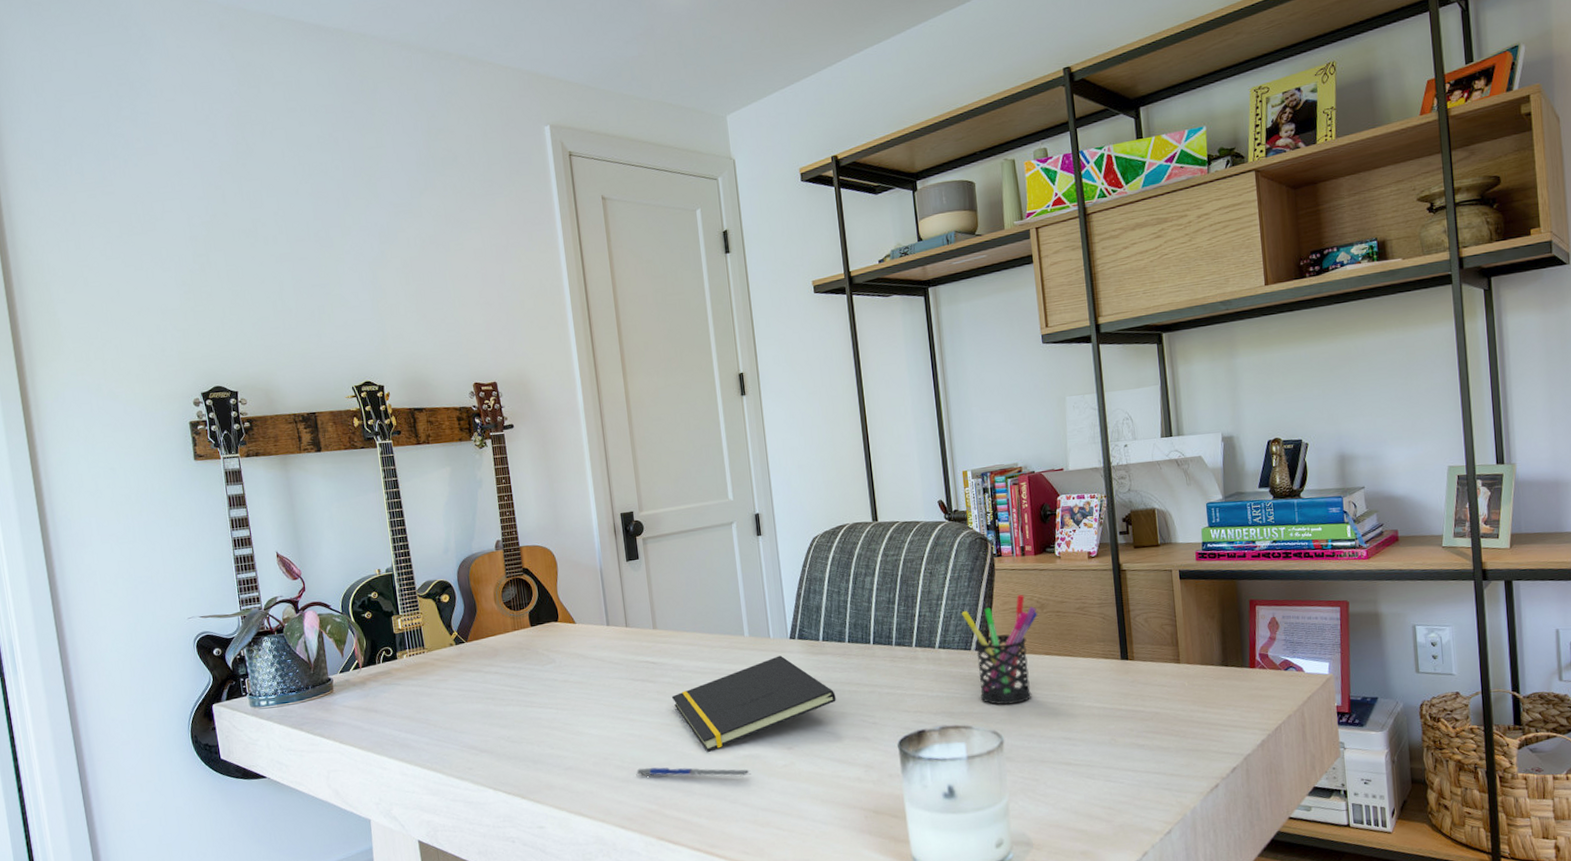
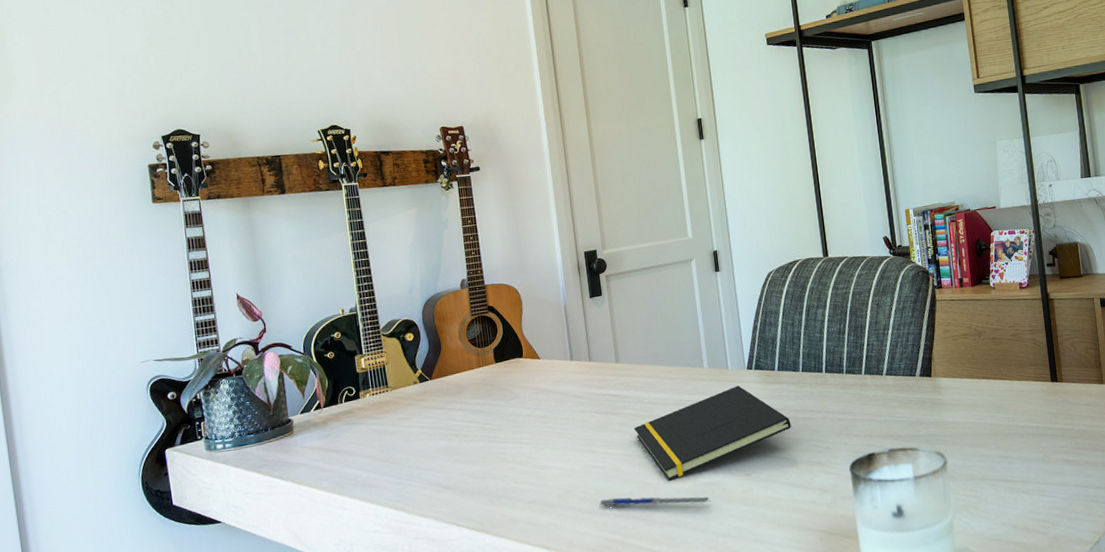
pen holder: present [962,595,1038,705] -> none [907,323,976,427]

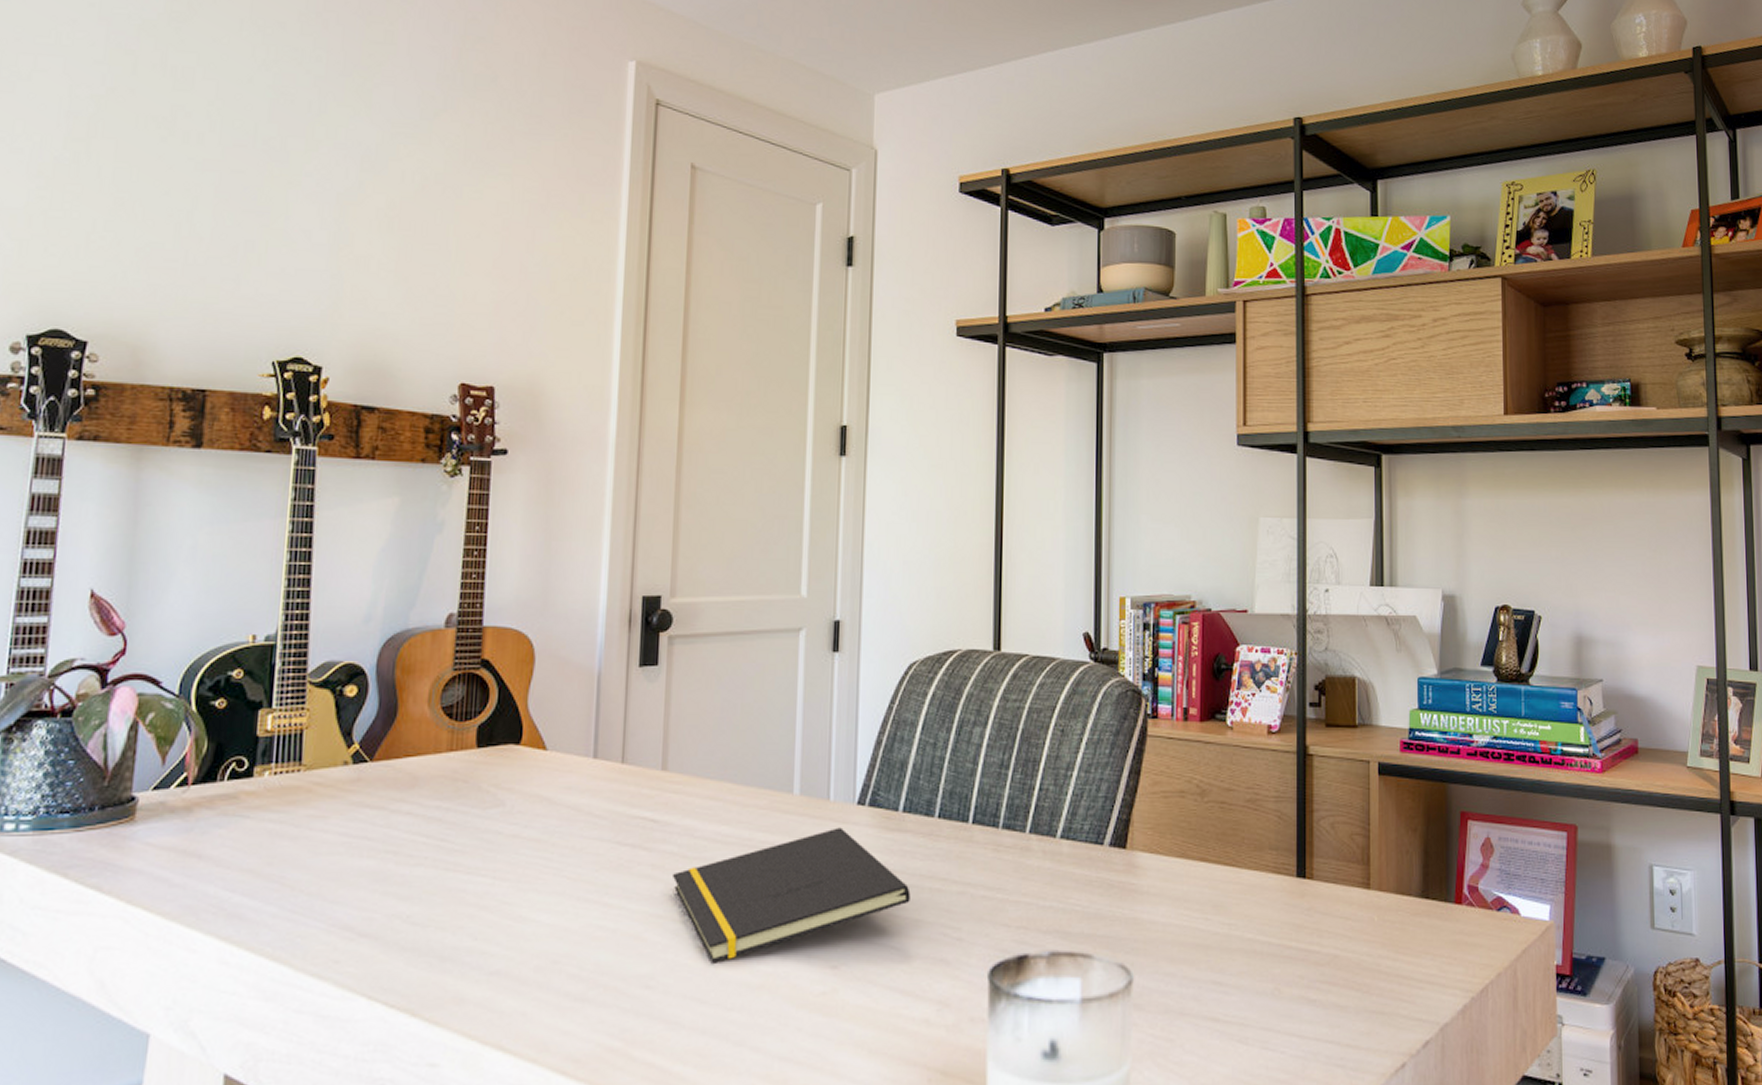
pen: present [599,496,711,507] -> none [598,980,772,1007]

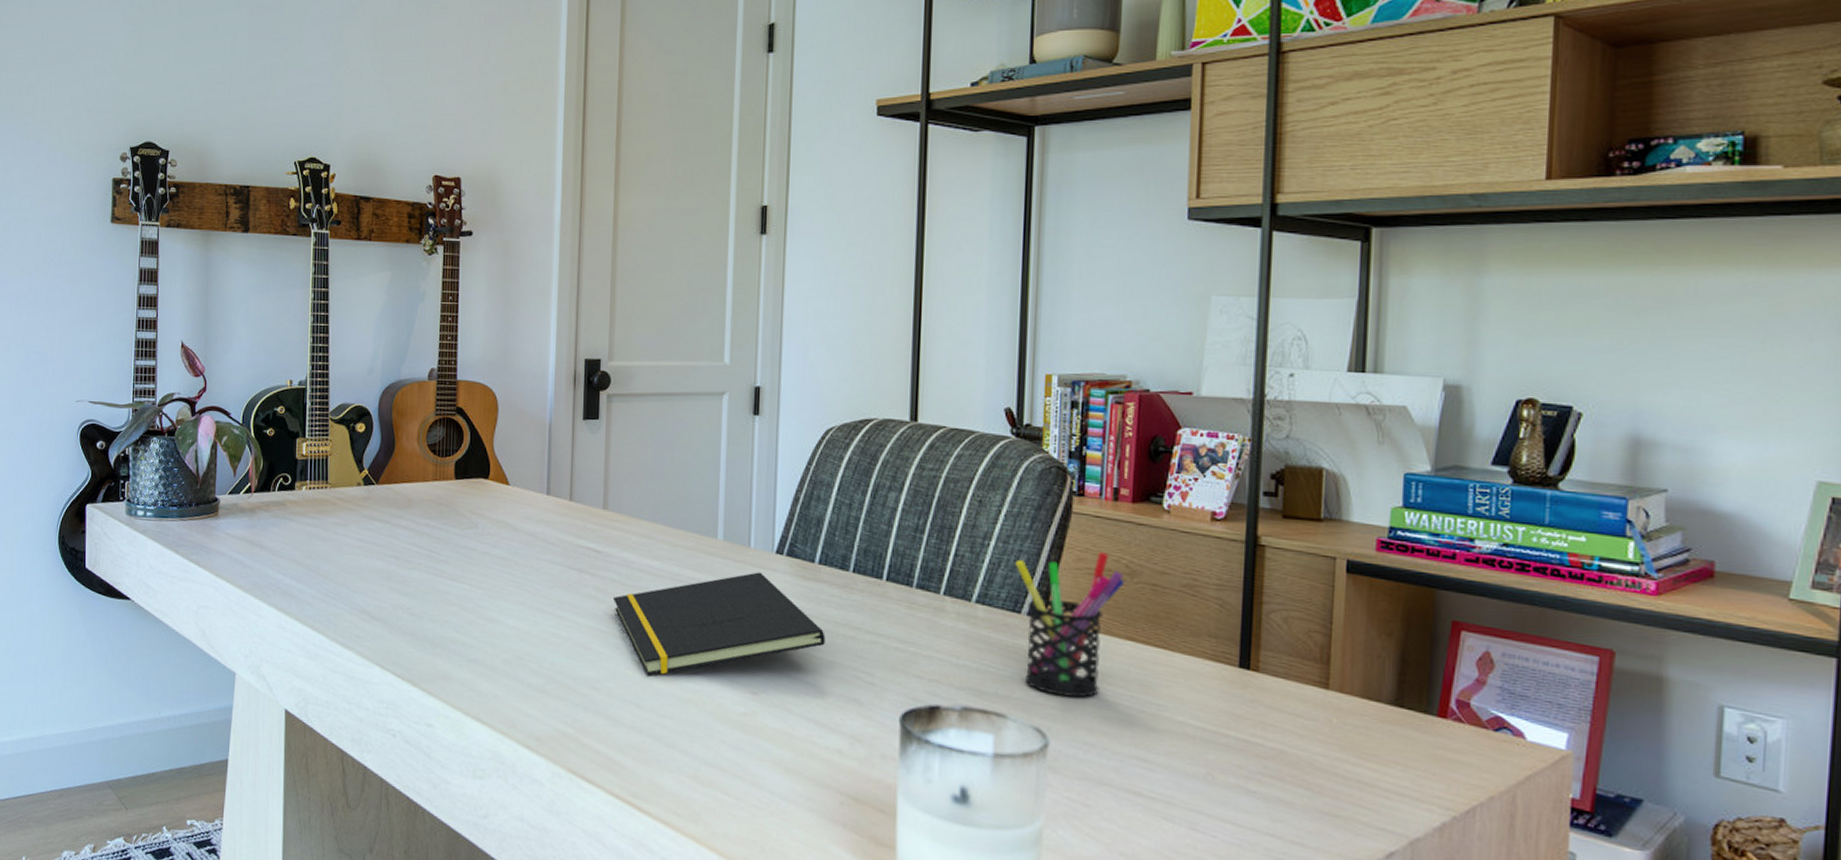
pen holder: none [1097,774,1197,927] -> present [1015,552,1125,698]

